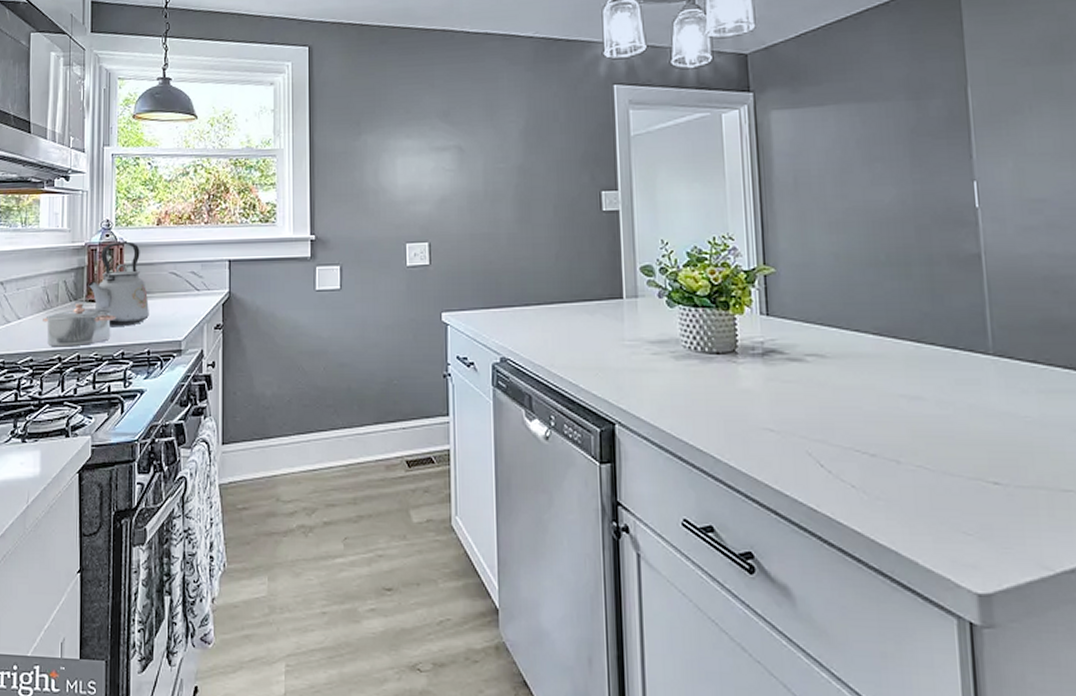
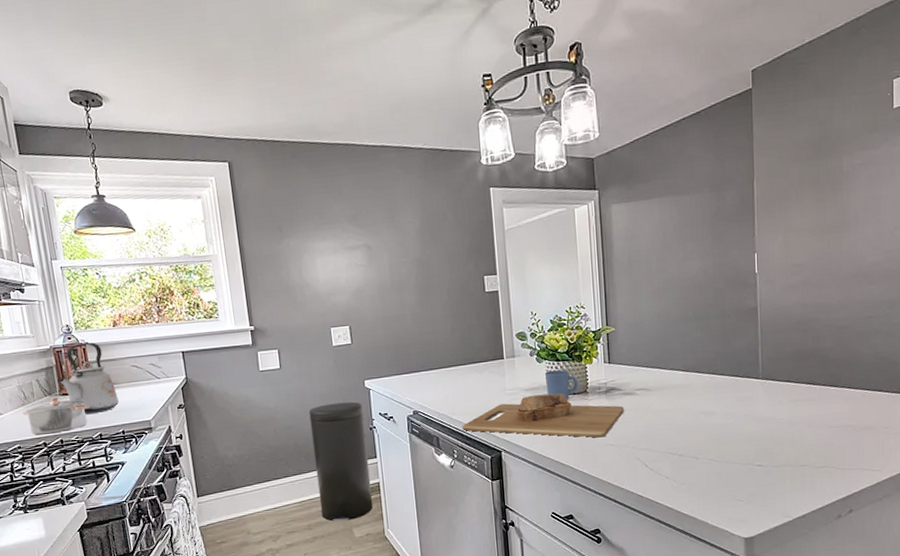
pedal bin: none [369,338,439,499] -> present [309,401,373,523]
cutting board: none [563,350,789,418] -> present [462,393,624,438]
mug: none [677,319,724,361] -> present [544,370,579,400]

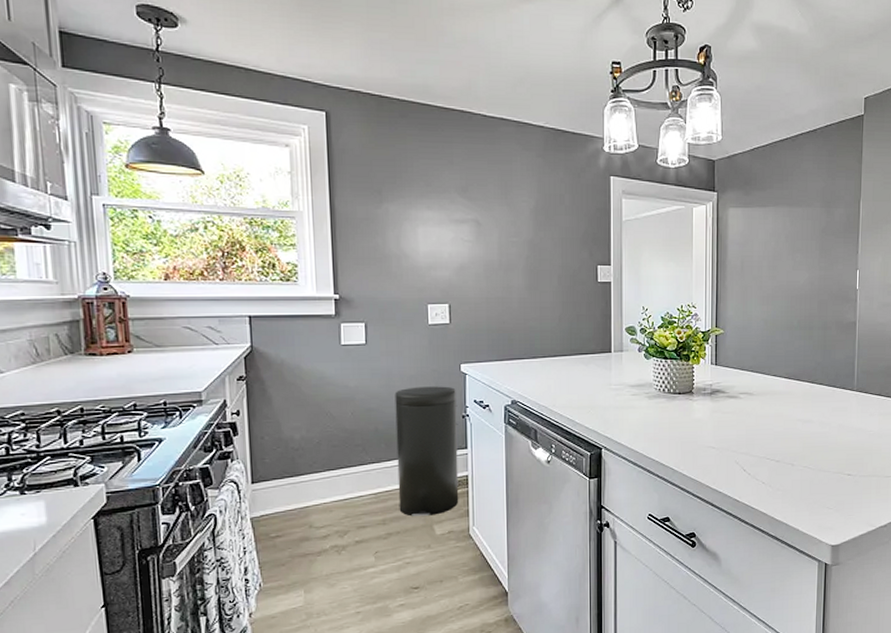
cooking pot: present [23,397,90,435] -> none [32,356,124,401]
kettle: present [59,343,119,414] -> none [86,296,163,379]
cutting board: present [462,393,624,438] -> none [562,391,727,440]
mug: present [544,370,579,400] -> none [651,368,685,400]

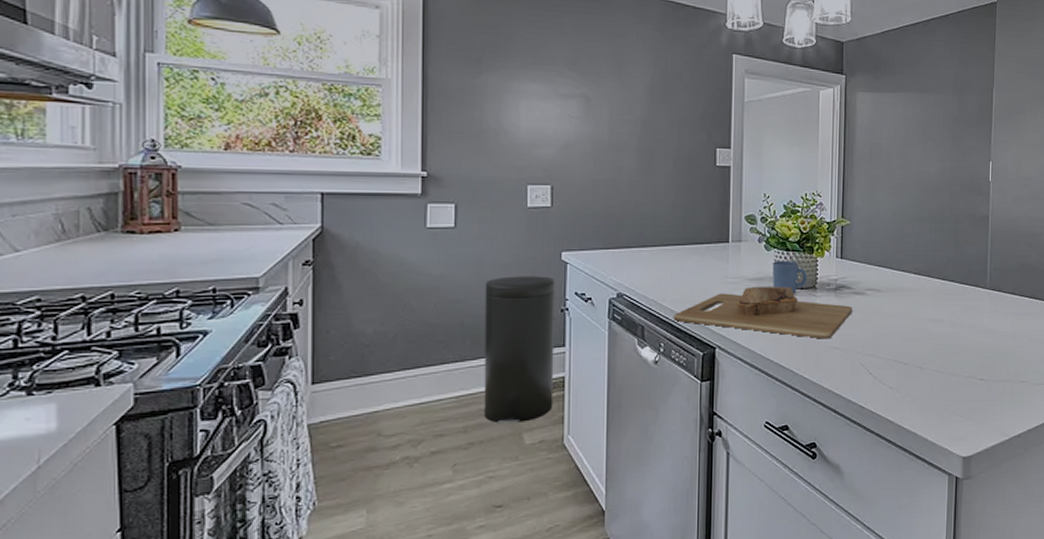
cutting board: none [562,391,727,440] -> present [673,286,852,339]
mug: none [651,368,685,400] -> present [772,261,808,295]

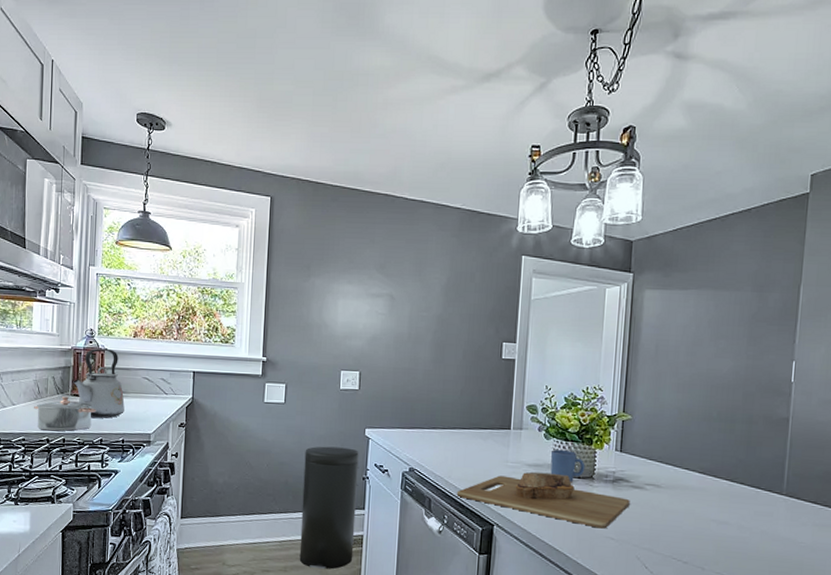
cooking pot: none [55,234,168,285] -> present [34,396,97,432]
kettle: none [124,166,214,261] -> present [73,348,125,418]

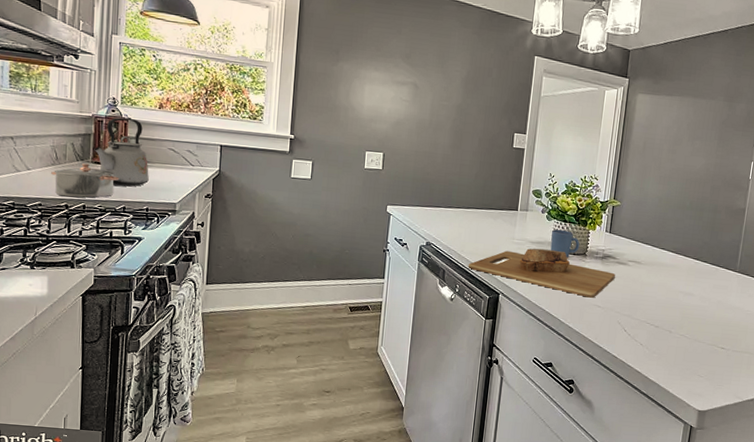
pedal bin: present [299,446,359,570] -> none [321,220,381,333]

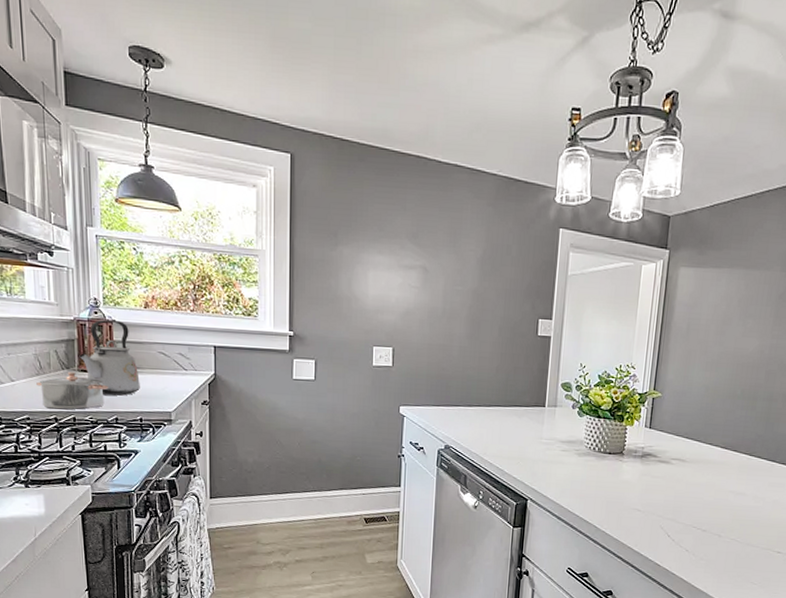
cutting board: present [468,248,615,298] -> none [491,448,657,501]
mug: present [550,229,580,259] -> none [583,426,616,459]

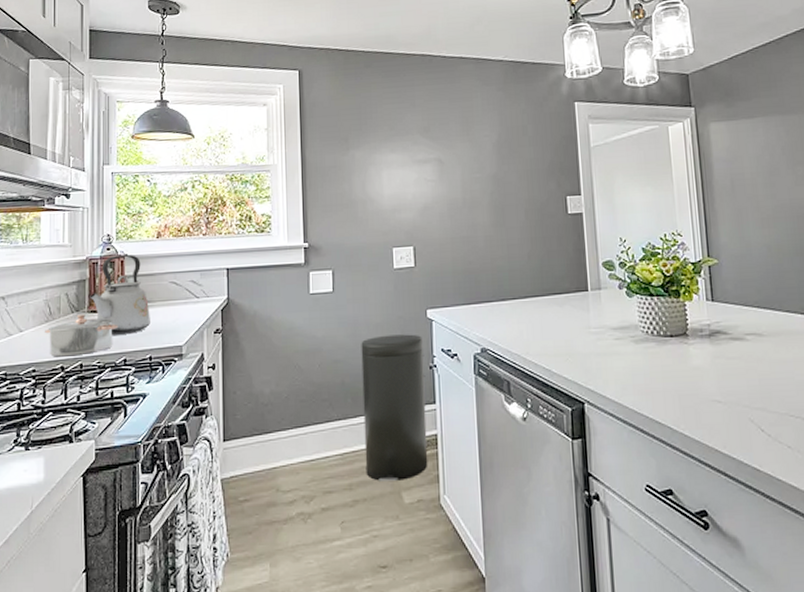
pedal bin: none [335,424,394,546] -> present [361,334,428,483]

